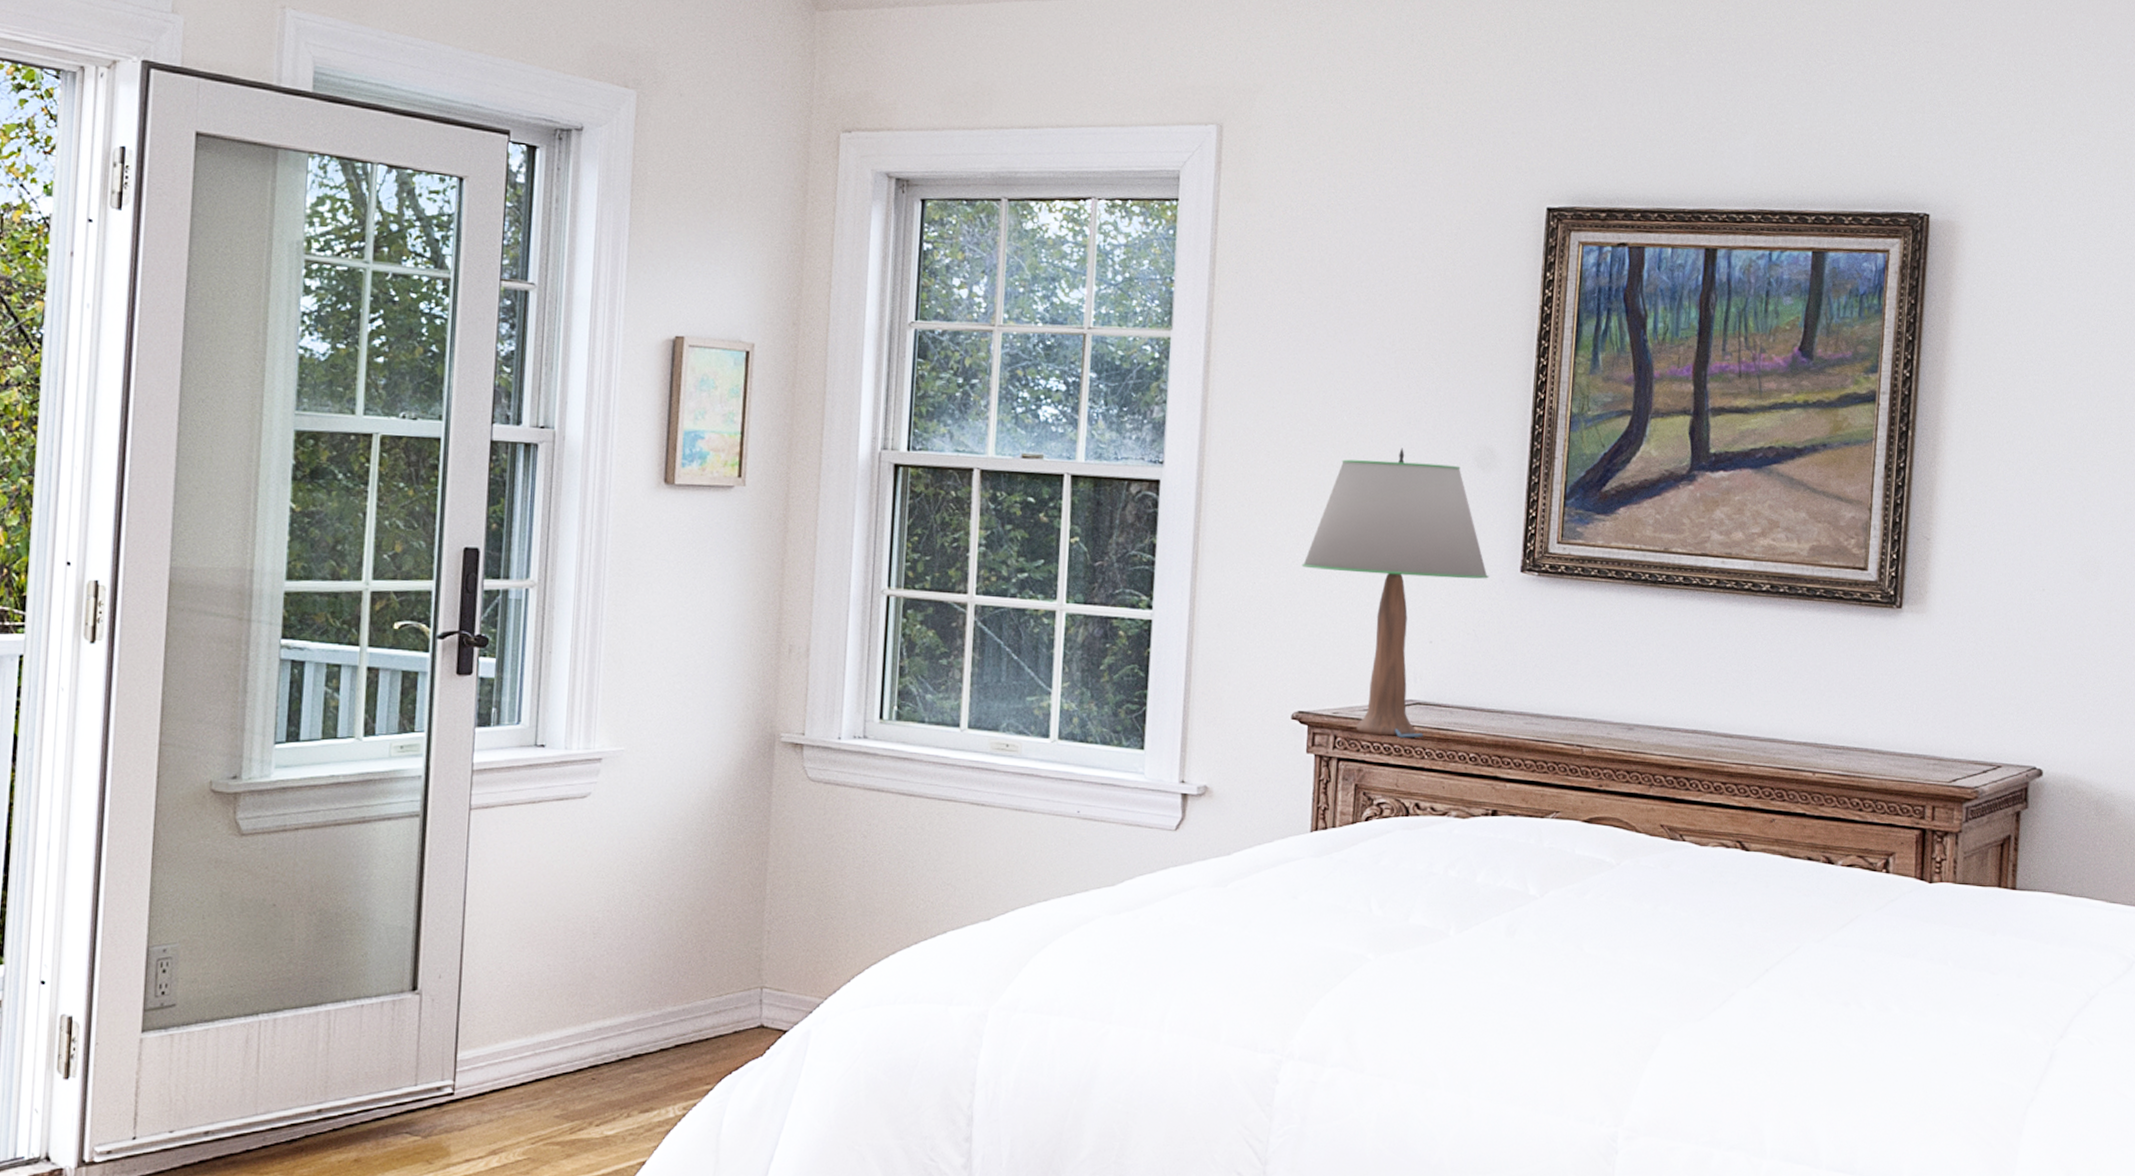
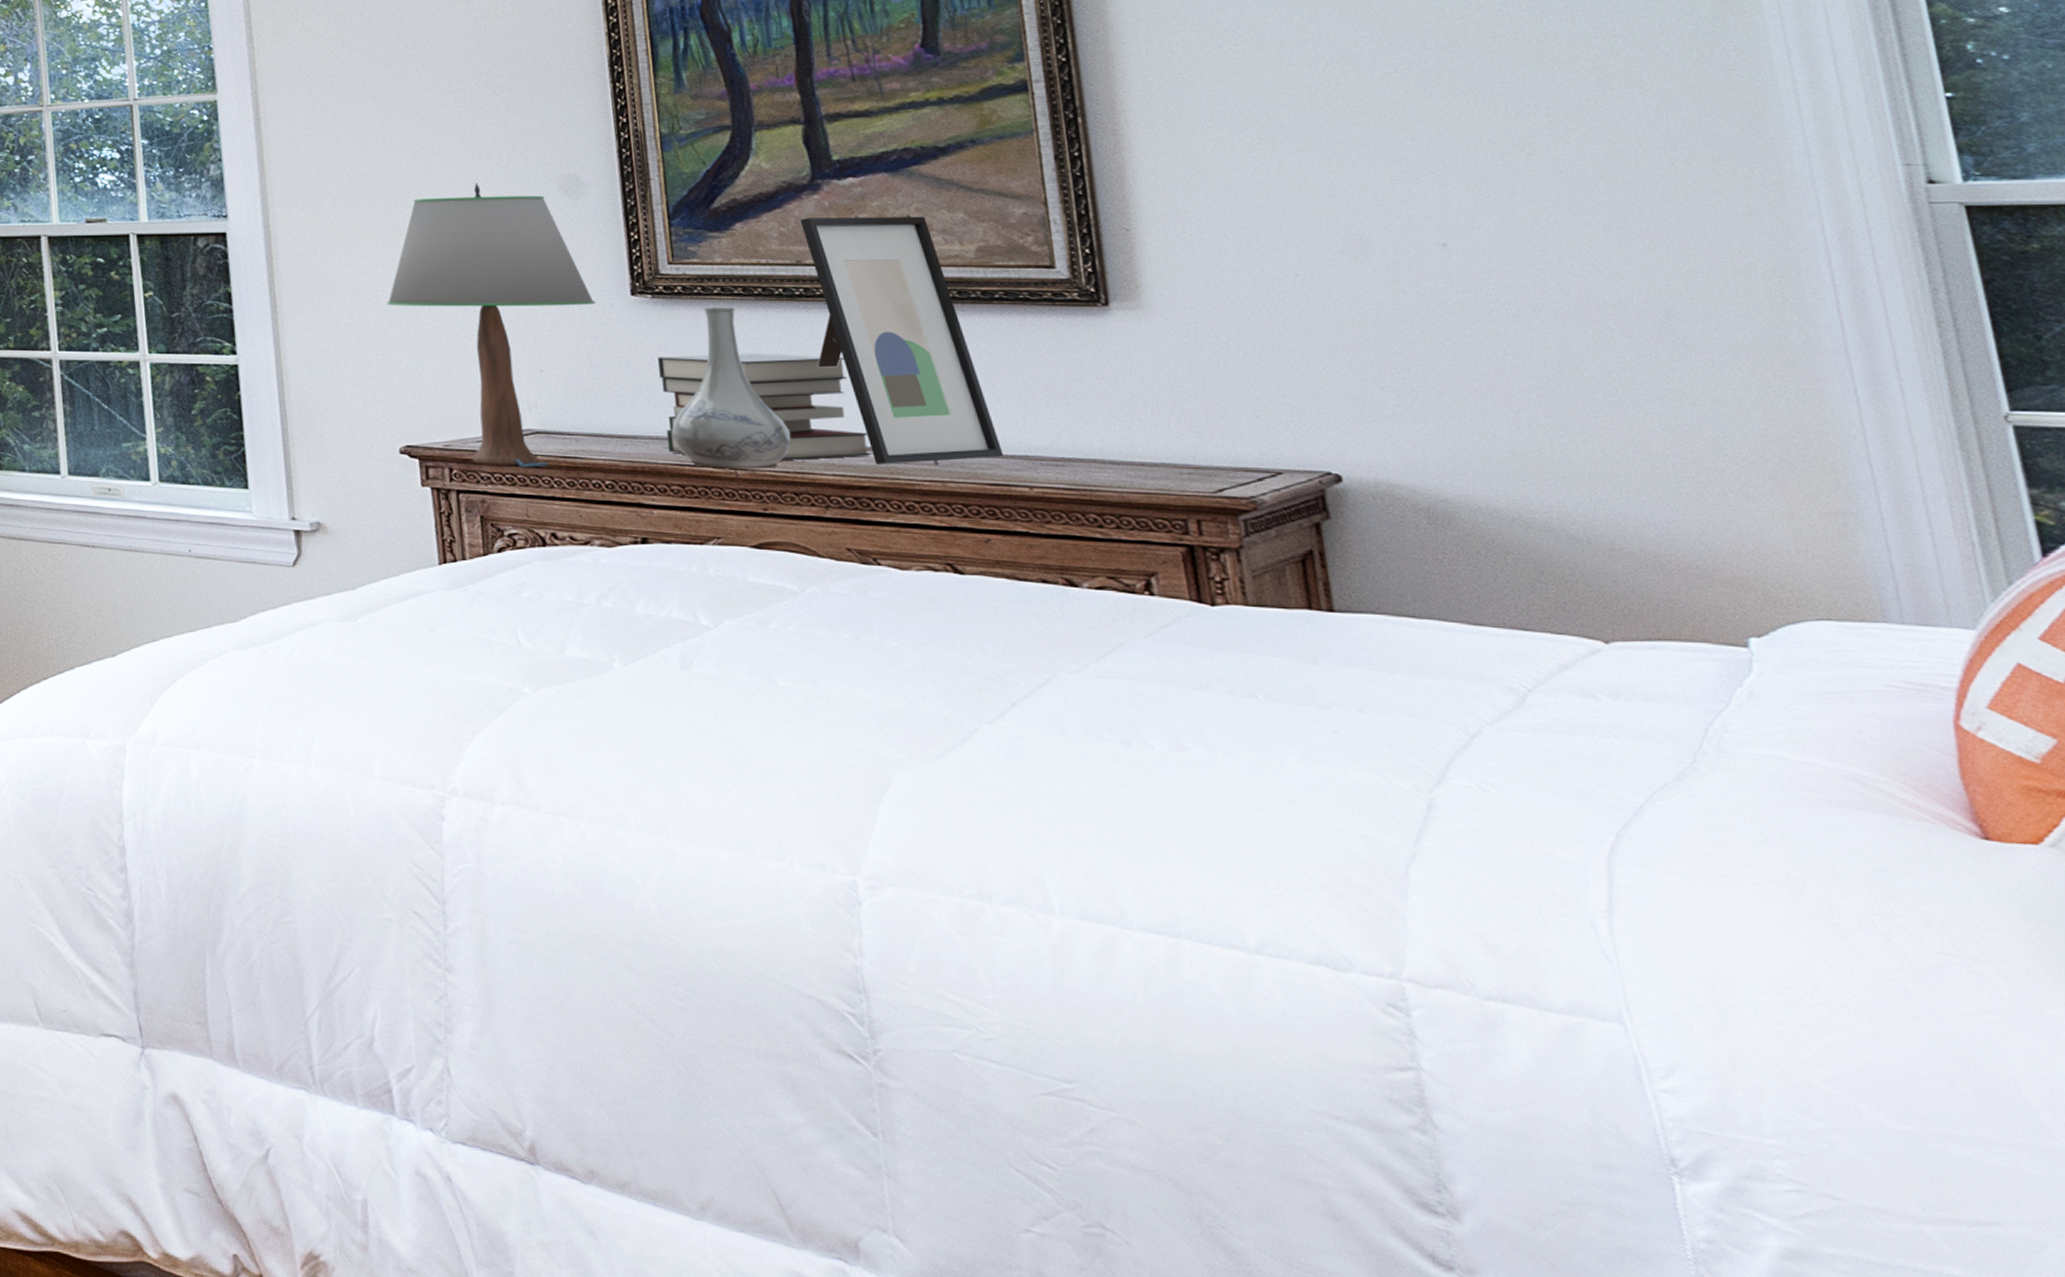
books: none [1528,634,1695,740] -> present [658,353,871,460]
vase: none [1534,587,1633,747] -> present [671,306,792,469]
picture frame: none [1665,507,1799,750] -> present [800,214,1004,466]

